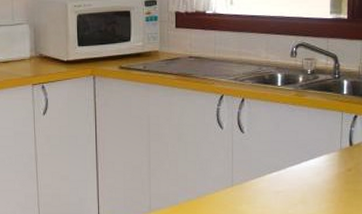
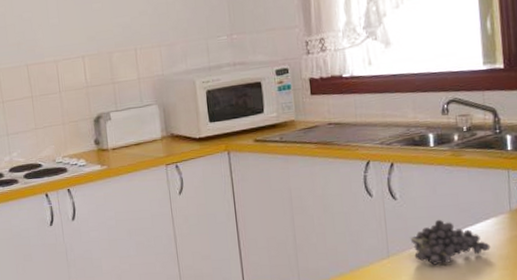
fruit: none [253,153,321,195] -> present [410,219,491,265]

